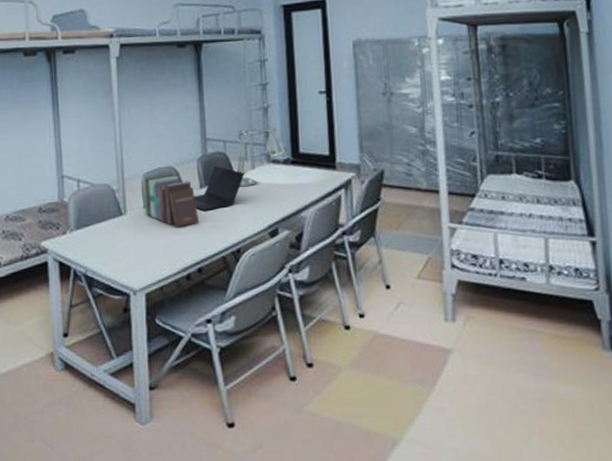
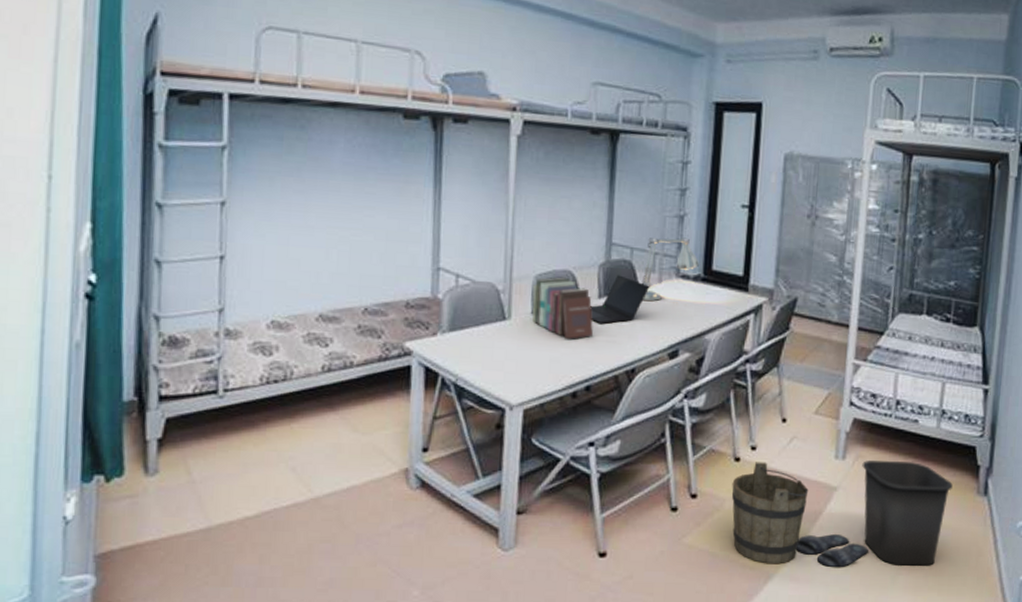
bucket: none [345,329,423,430] -> present [731,462,809,565]
slippers: none [418,396,494,432] -> present [795,533,868,568]
waste bin: none [474,319,574,428] -> present [862,460,953,567]

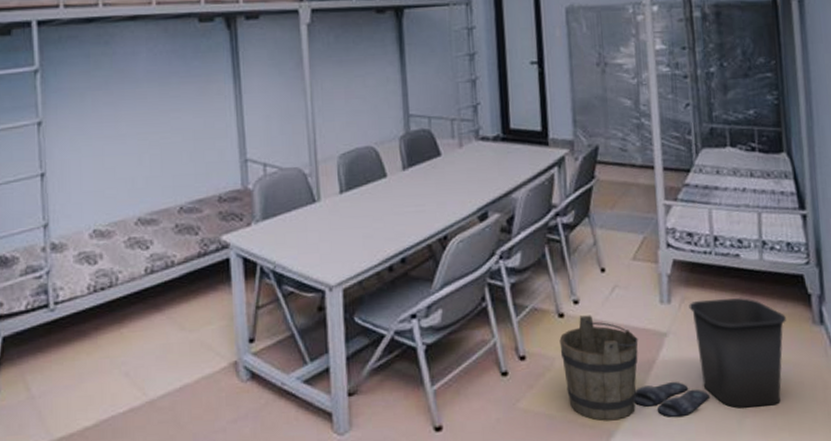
books: present [532,277,593,339] -> none [338,153,401,214]
laptop: present [590,275,650,325] -> none [396,145,452,196]
desk lamp: present [641,237,700,302] -> none [442,100,498,168]

